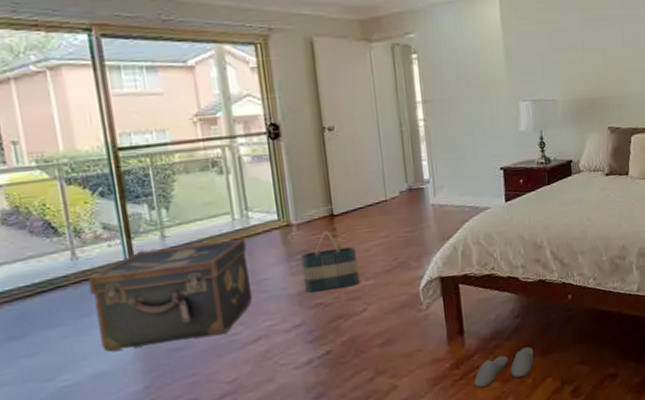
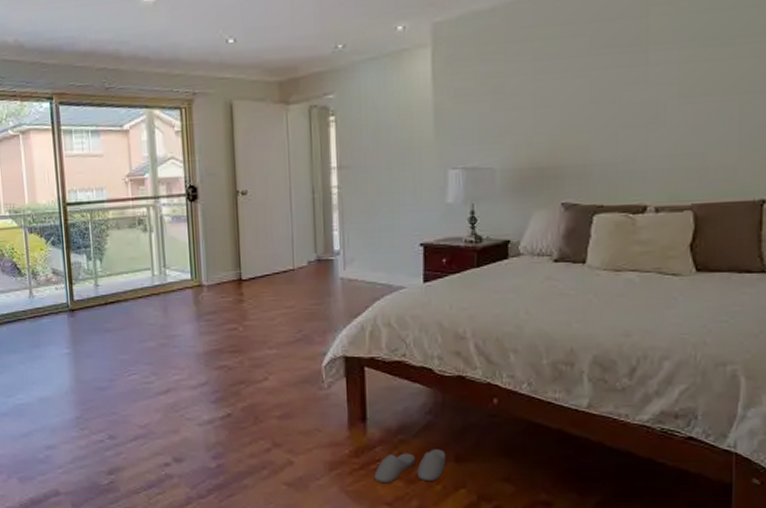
suitcase: present [87,237,252,353] -> none [40,293,165,382]
tote bag: present [300,230,360,293] -> none [209,294,263,354]

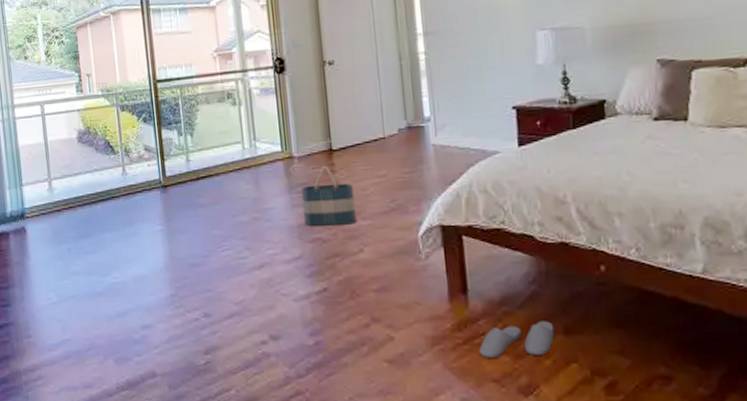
tote bag: none [209,294,263,354] -> present [301,165,357,226]

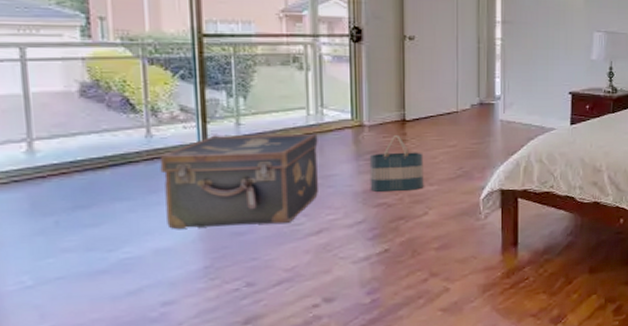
suitcase: none [133,166,258,259] -> present [159,133,318,230]
slippers: present [478,321,555,359] -> none [522,264,582,299]

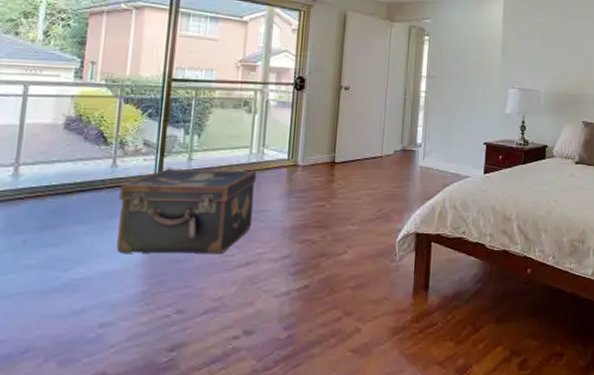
tote bag: present [369,134,424,192] -> none [297,175,348,229]

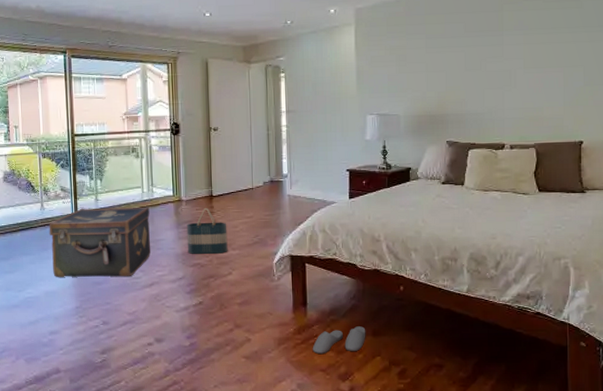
tote bag: none [297,175,348,229] -> present [186,207,228,254]
slippers: none [430,313,489,346] -> present [312,326,366,355]

